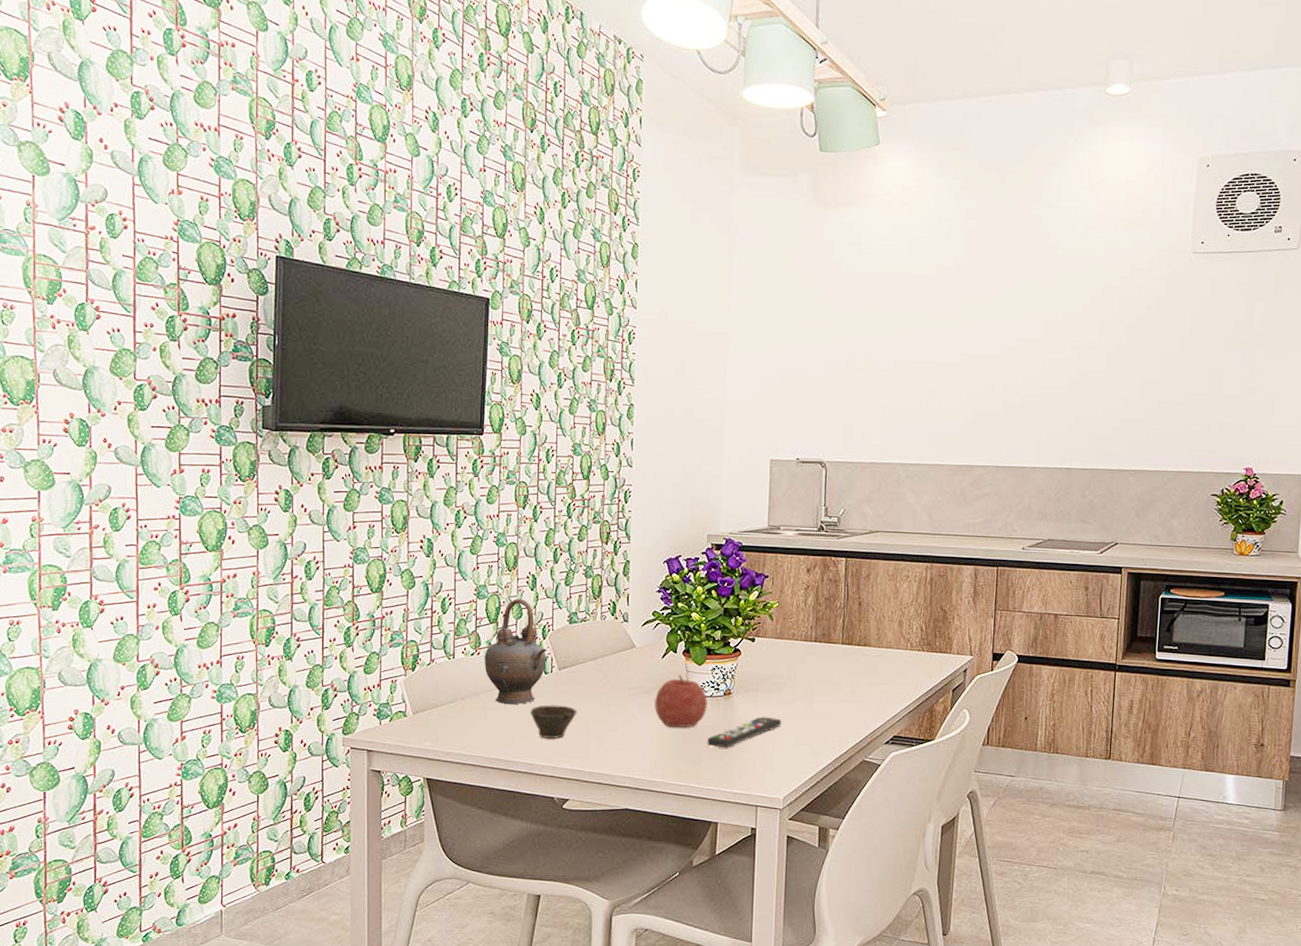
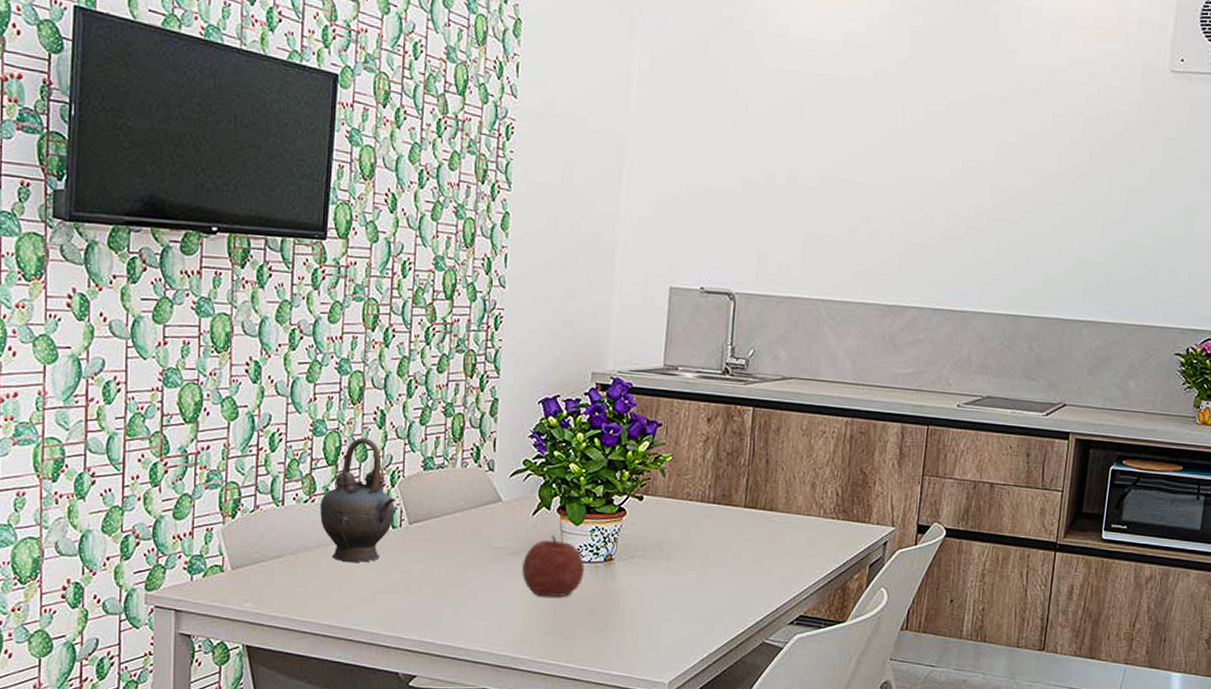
cup: present [530,705,577,738] -> none [373,564,430,604]
remote control: present [707,716,782,748] -> none [582,587,670,623]

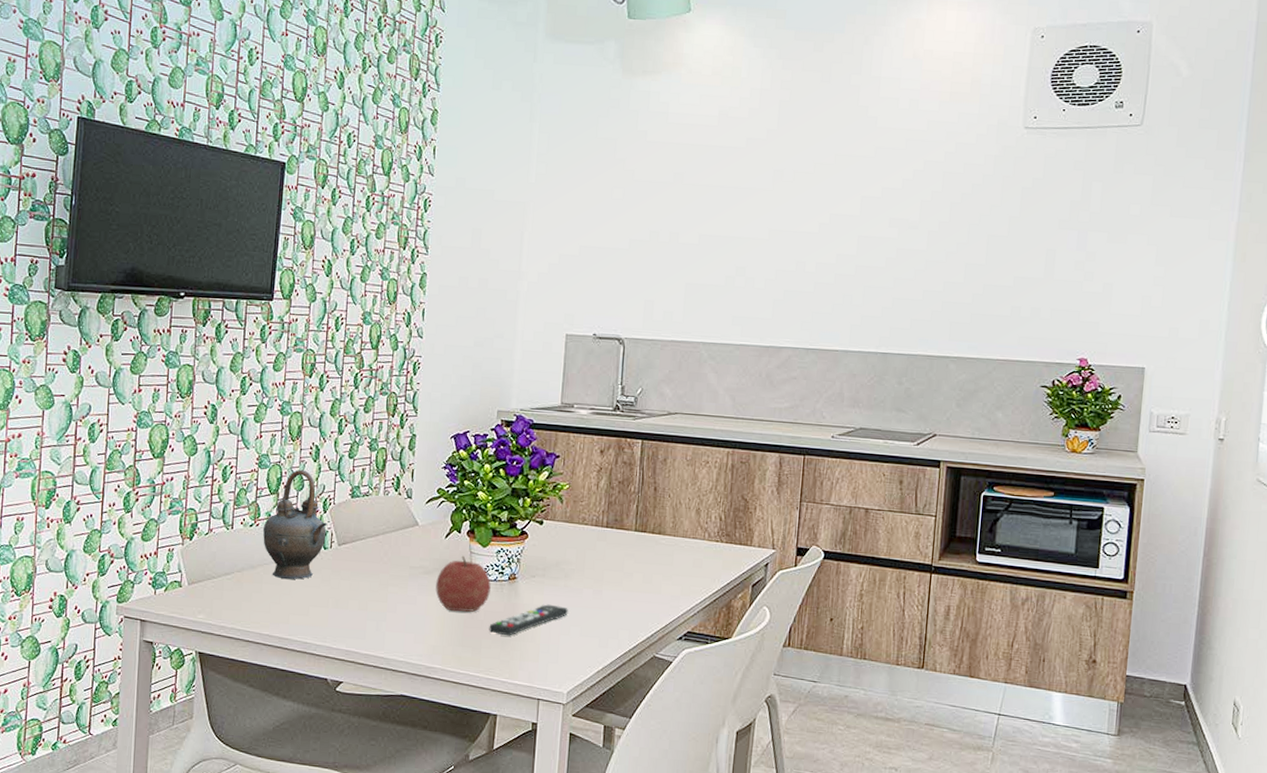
remote control: none [582,587,670,623] -> present [489,604,568,636]

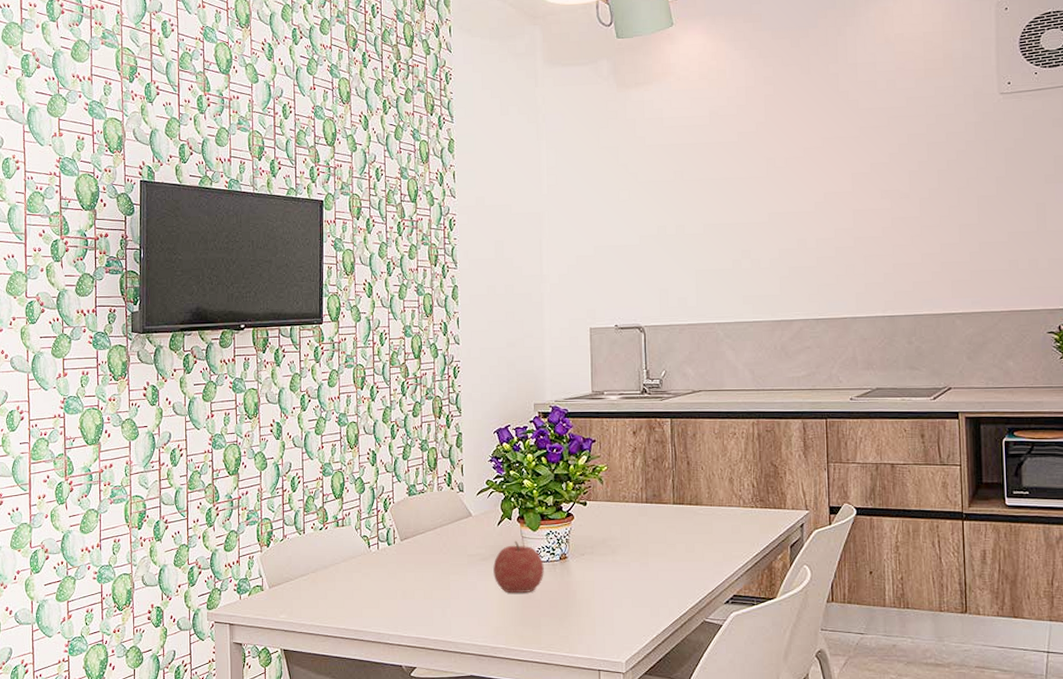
teapot: present [263,469,327,580] -> none [332,474,389,576]
remote control: present [489,604,568,636] -> none [546,579,619,613]

